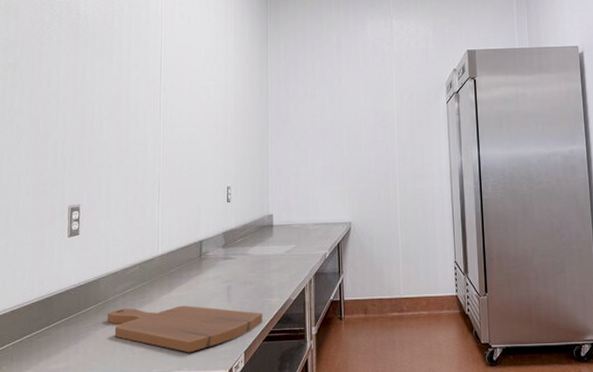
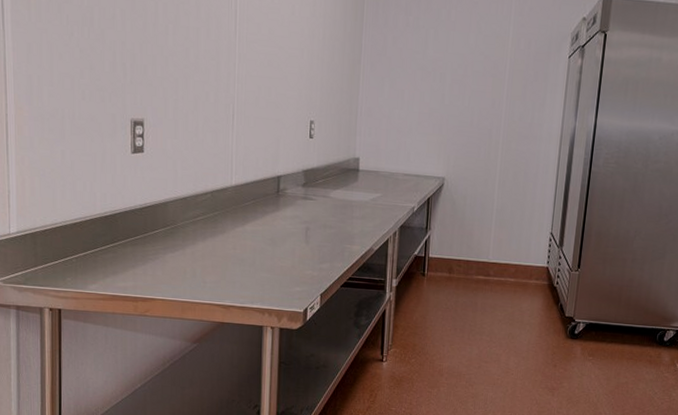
cutting board: present [107,305,263,353] -> none [176,235,342,289]

